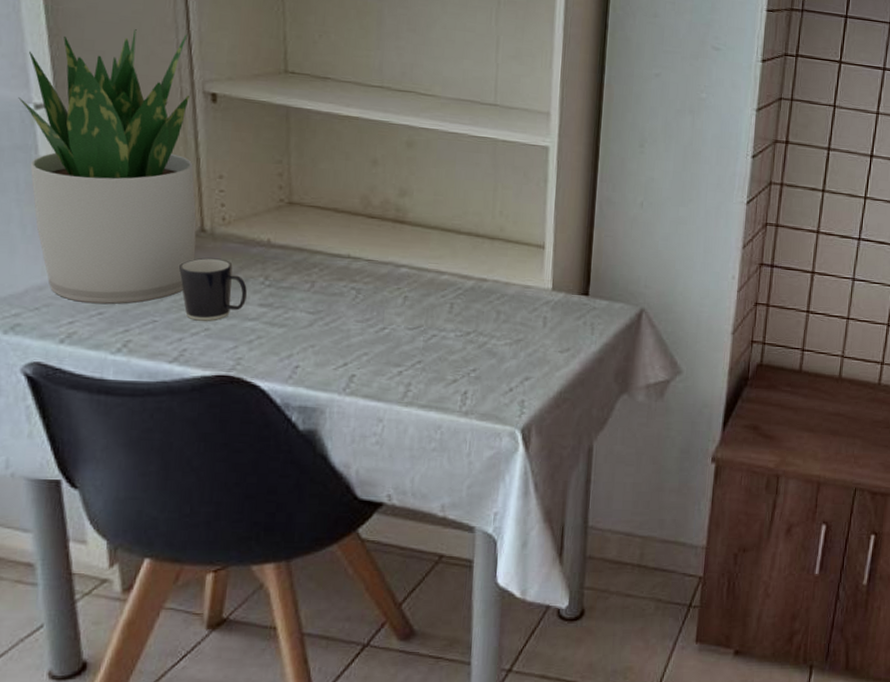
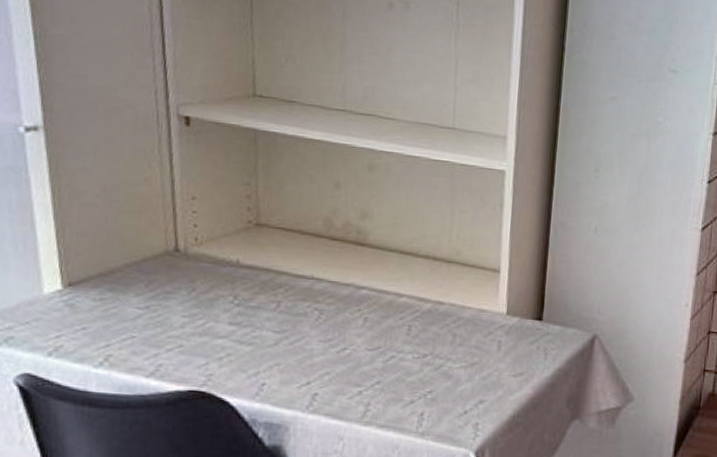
planter: present [18,29,197,305] -> none [10,54,172,320]
mug: present [178,258,247,321] -> none [154,277,218,338]

